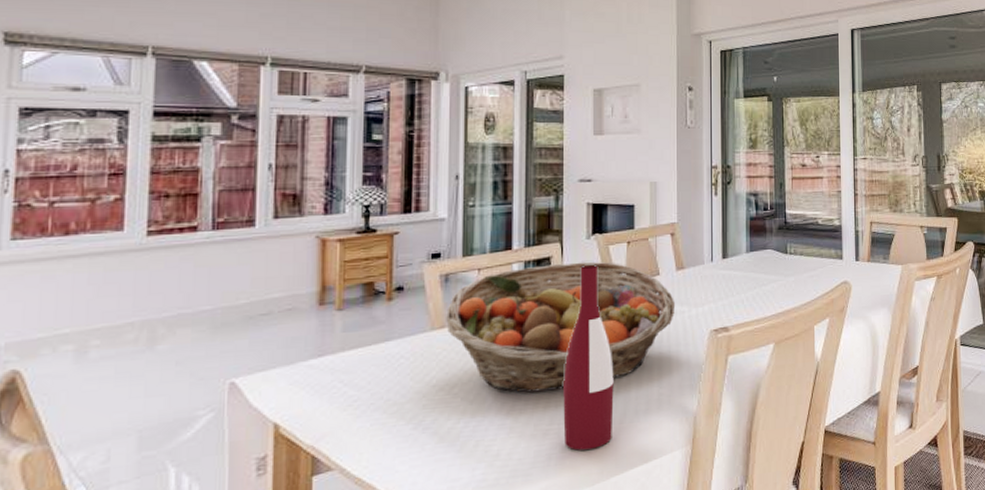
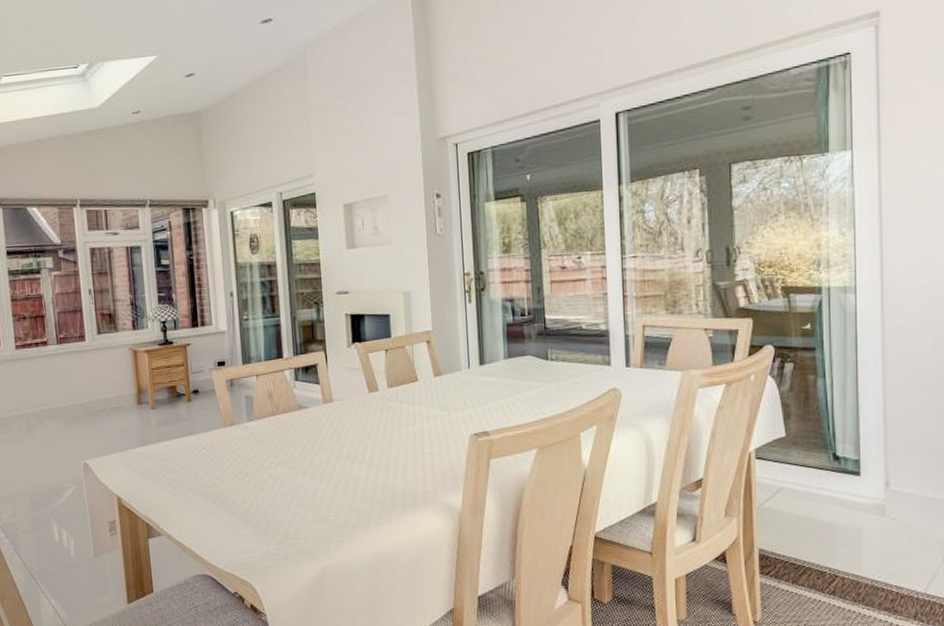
fruit basket: present [446,261,676,393] -> none [234,368,435,484]
wine bottle: present [563,265,614,451] -> none [336,372,383,536]

